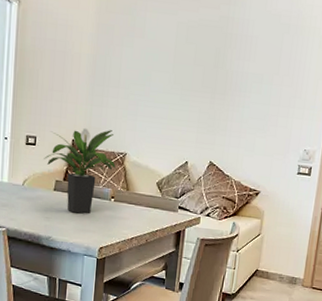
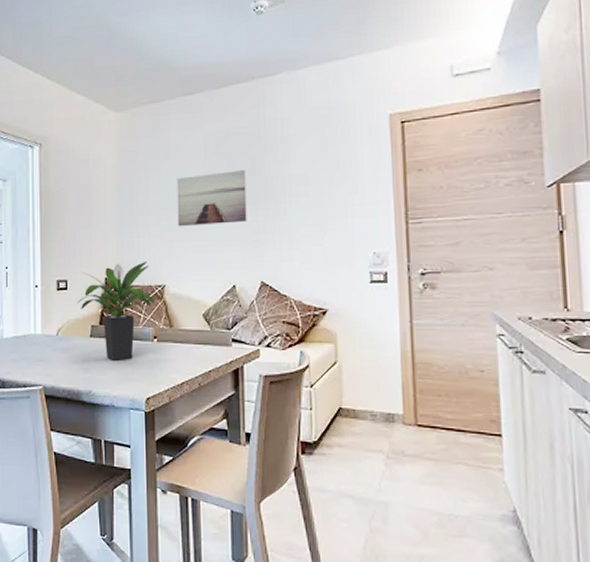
wall art: none [144,57,210,108] -> present [176,170,247,227]

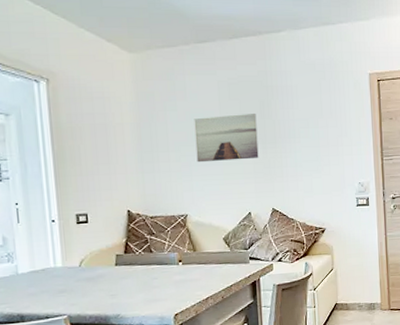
potted plant: present [77,262,155,360] -> none [99,194,178,285]

